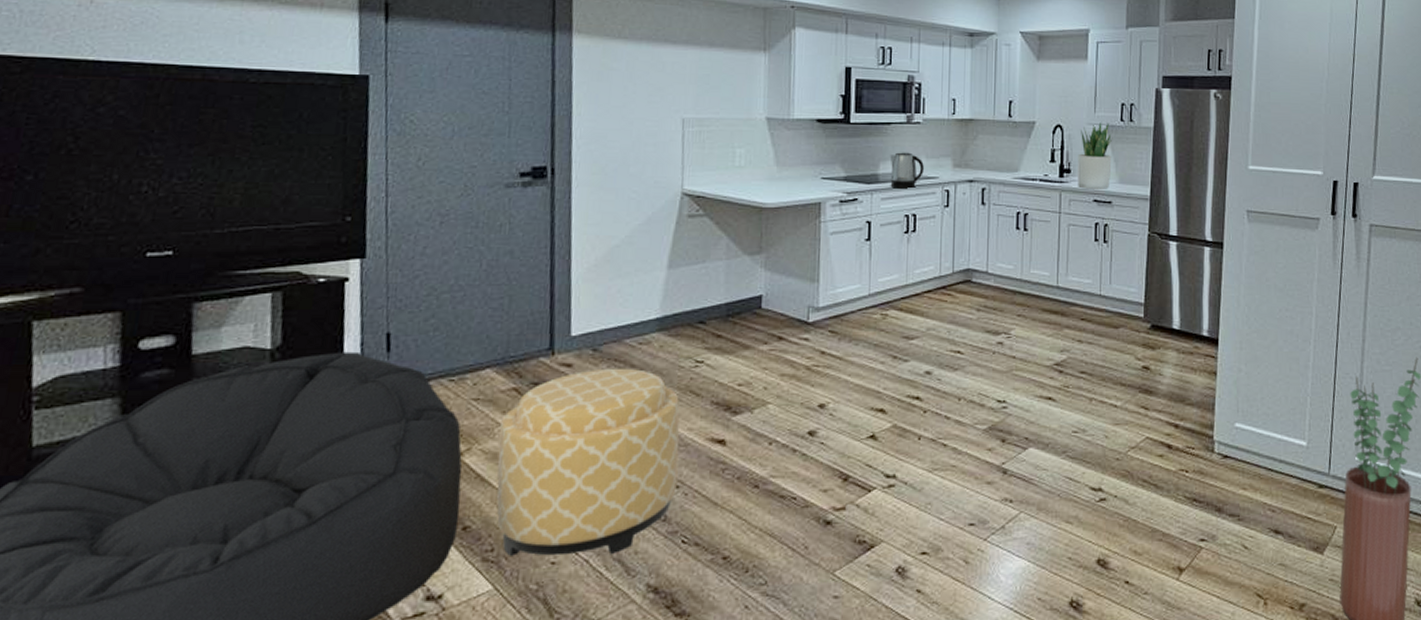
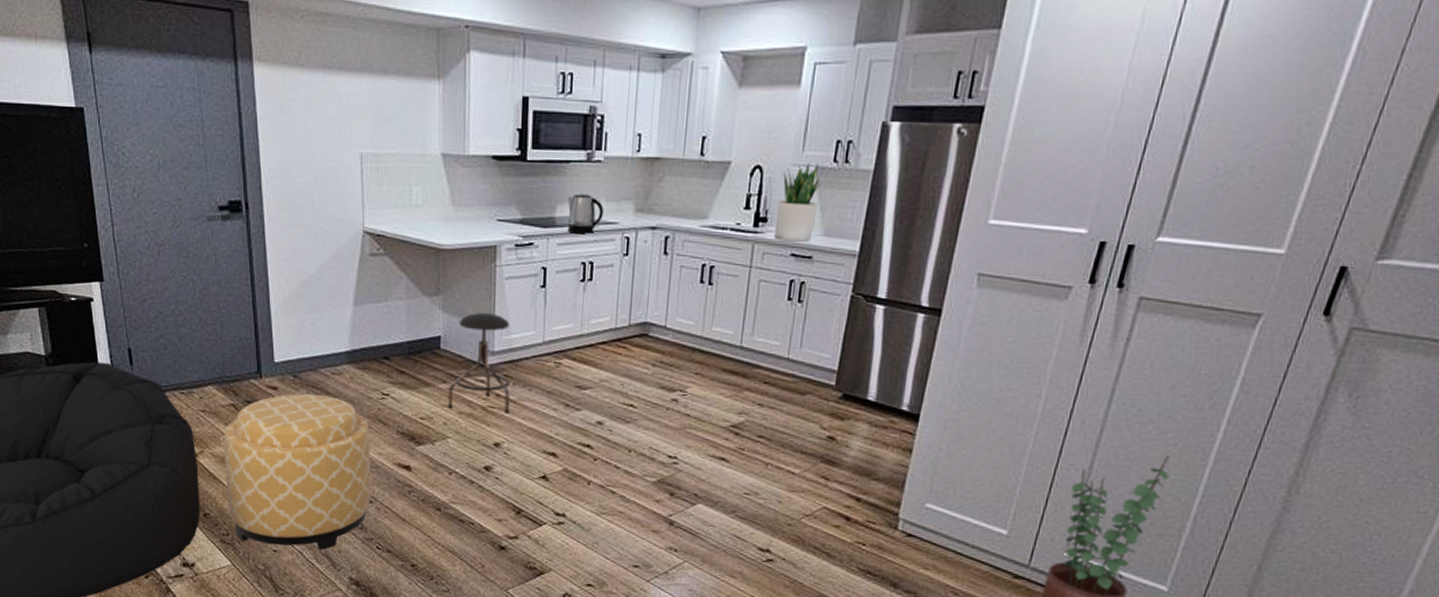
stool: none [769,269,836,371] -> present [448,313,510,414]

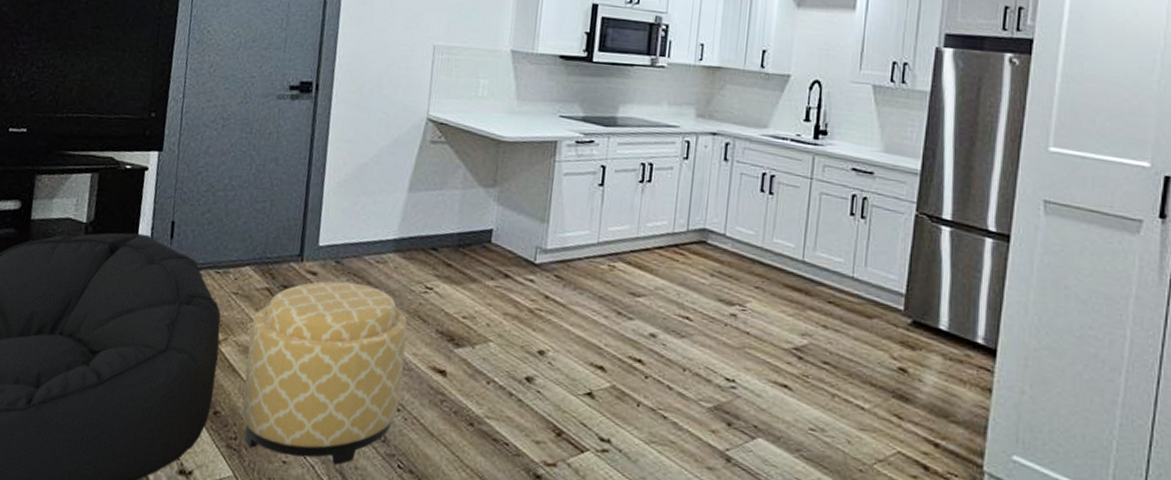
stool: present [448,313,510,414] -> none [493,207,565,318]
kettle: present [567,194,603,235] -> none [628,96,665,136]
planter: present [774,163,822,244] -> none [834,81,880,159]

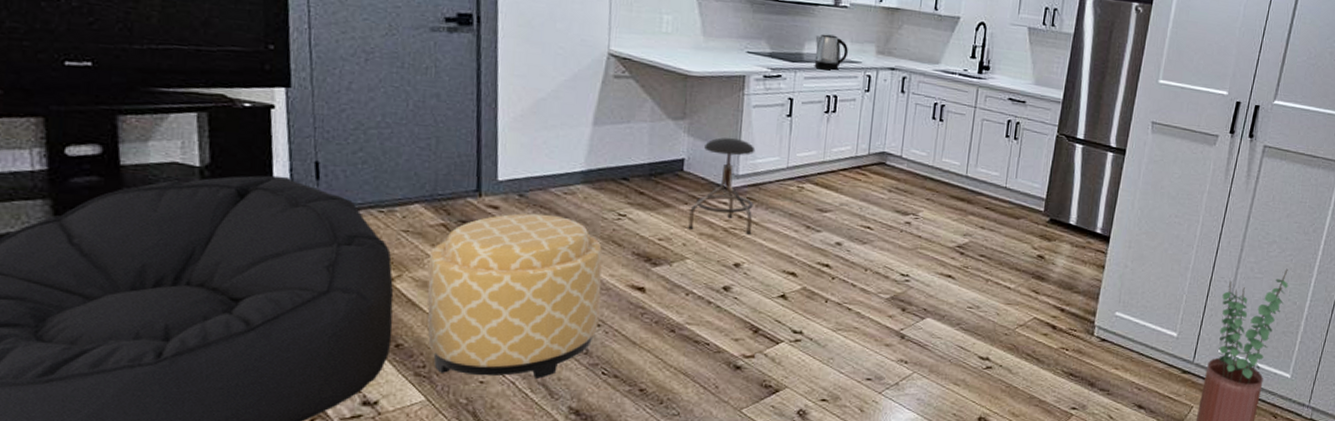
stool: none [493,207,565,318] -> present [688,137,756,235]
kettle: none [628,96,665,136] -> present [814,34,848,71]

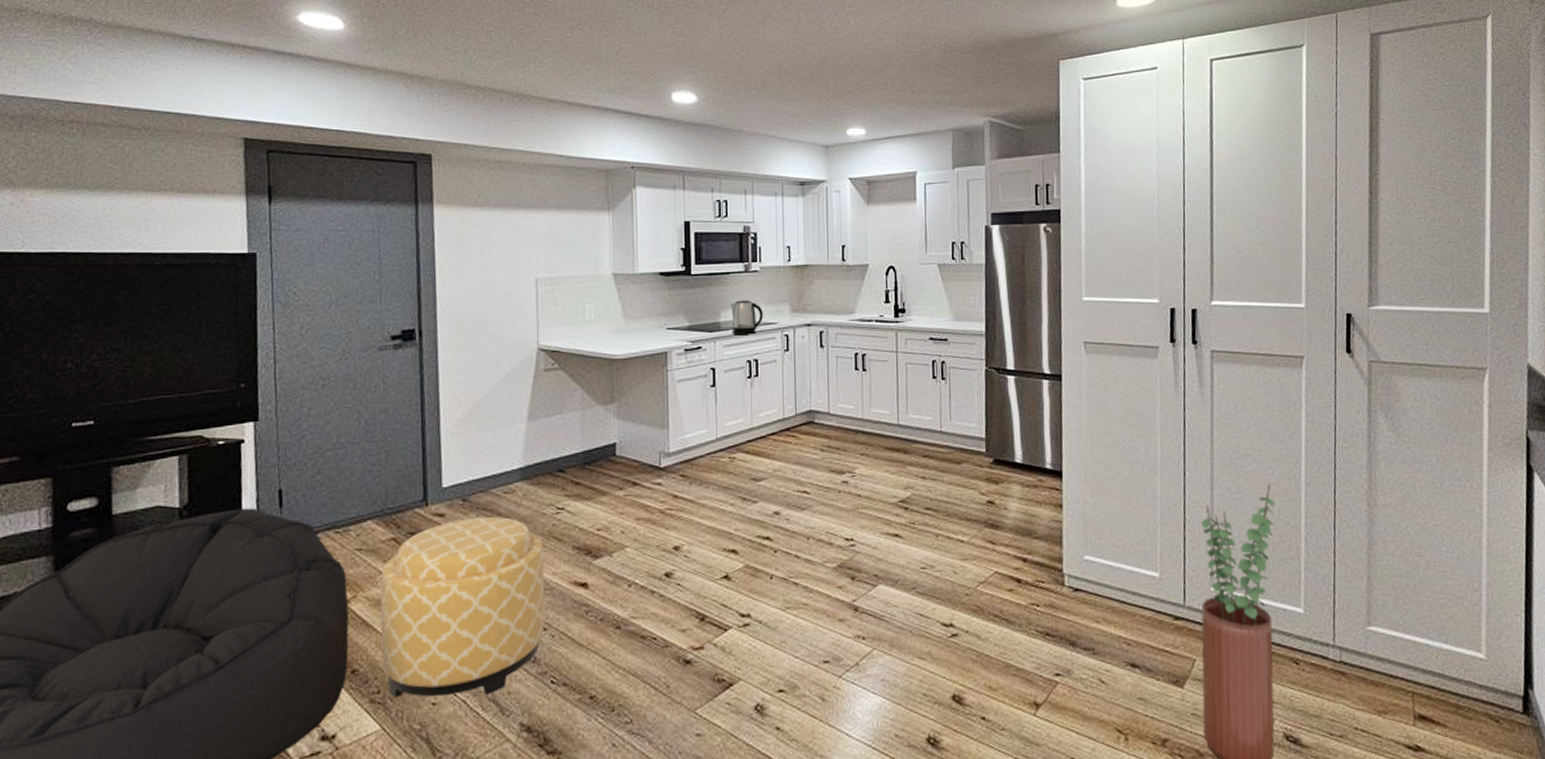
stool: present [688,137,756,235] -> none [625,416,688,515]

